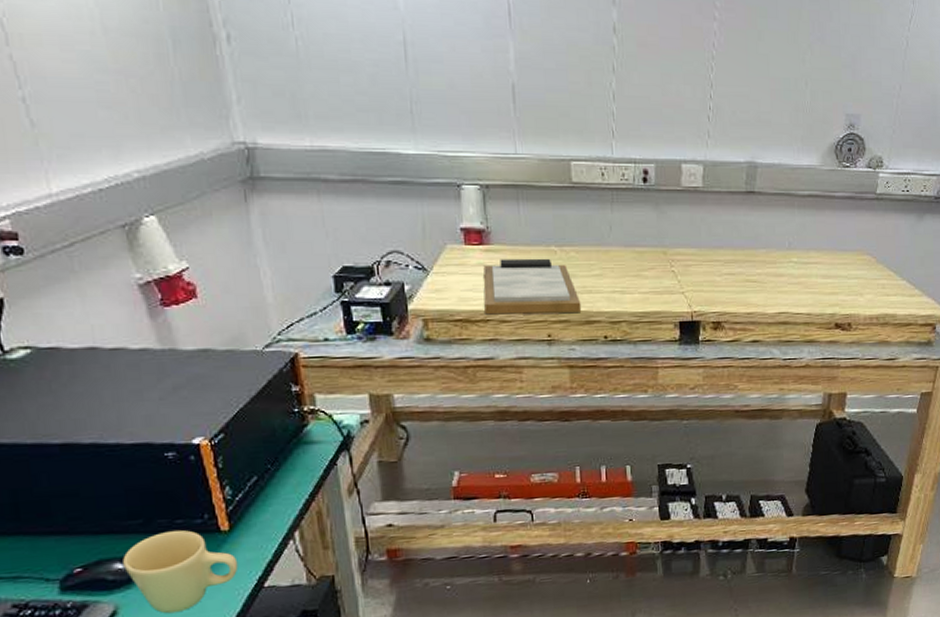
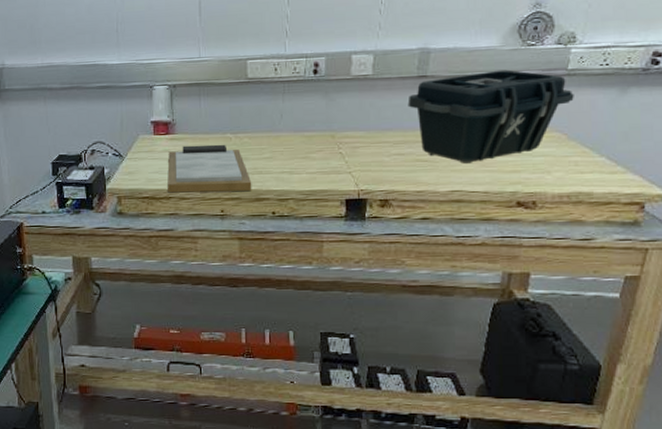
toolbox: none [737,190,882,286] -> present [407,69,574,165]

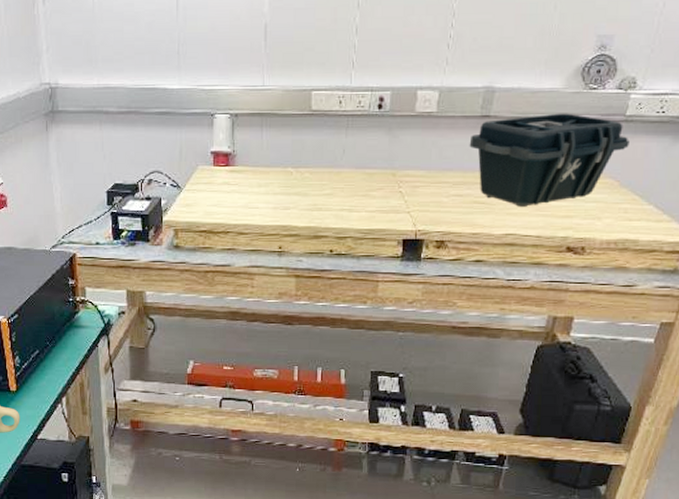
clipboard: present [167,144,252,193] -> none [226,178,311,229]

